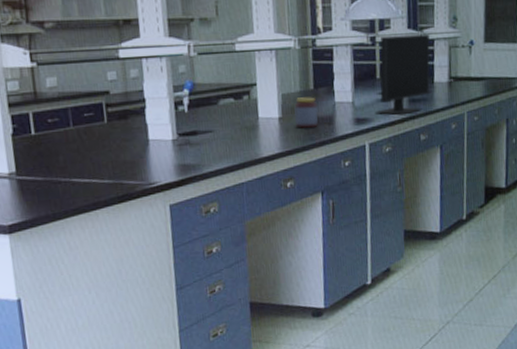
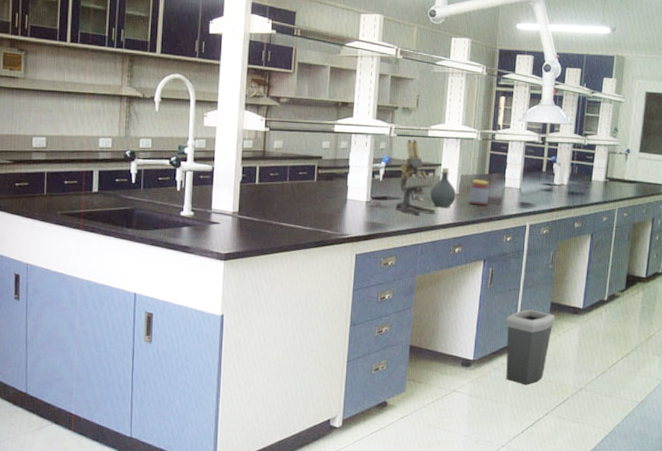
microscope: none [207,56,257,150] -> present [395,139,435,216]
flask: none [247,86,280,136] -> present [429,167,457,208]
trash bin: none [356,241,411,328] -> present [506,309,555,385]
monitor: present [375,35,431,115] -> none [538,137,592,205]

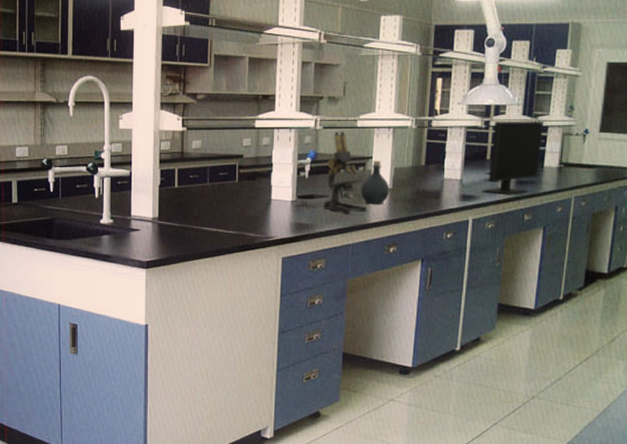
jar: present [469,179,490,205] -> none [404,172,427,200]
trash bin: present [506,309,555,385] -> none [448,312,503,394]
monitor: none [538,137,592,205] -> present [482,120,543,195]

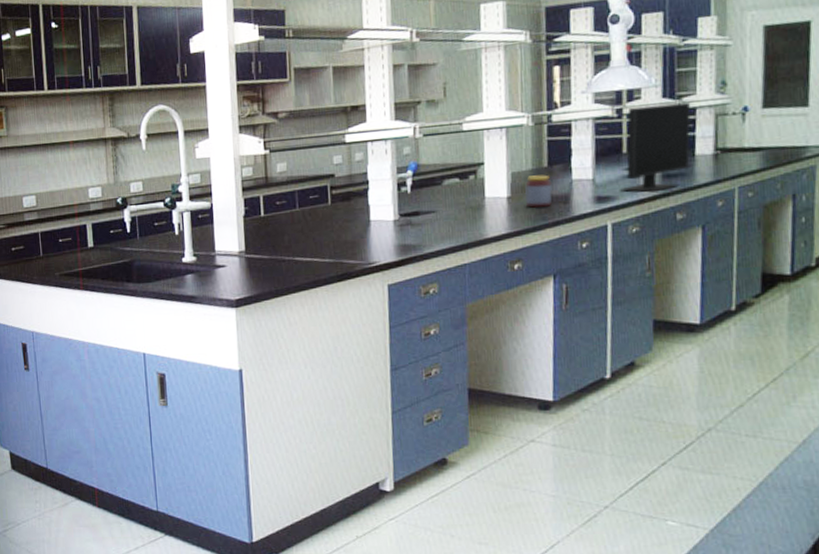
microscope: present [323,131,367,214] -> none [431,137,483,230]
flask: present [360,160,390,205] -> none [472,165,509,216]
jar: none [404,172,427,200] -> present [525,175,552,208]

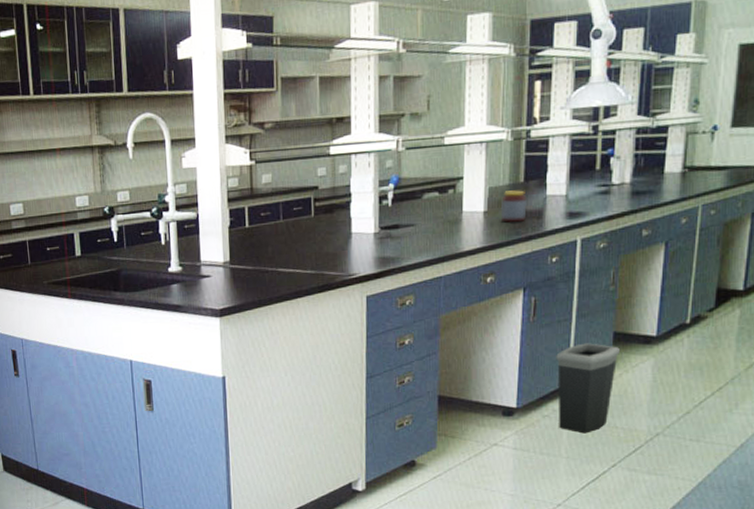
trash bin: none [592,332,661,429] -> present [556,343,620,434]
monitor: present [620,103,691,192] -> none [591,121,663,209]

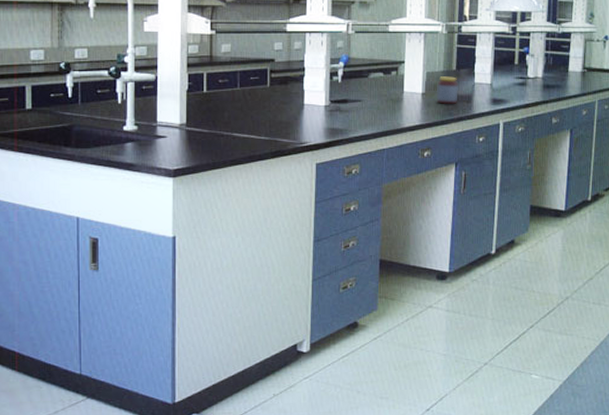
trash bin: present [556,343,620,434] -> none [483,215,535,297]

